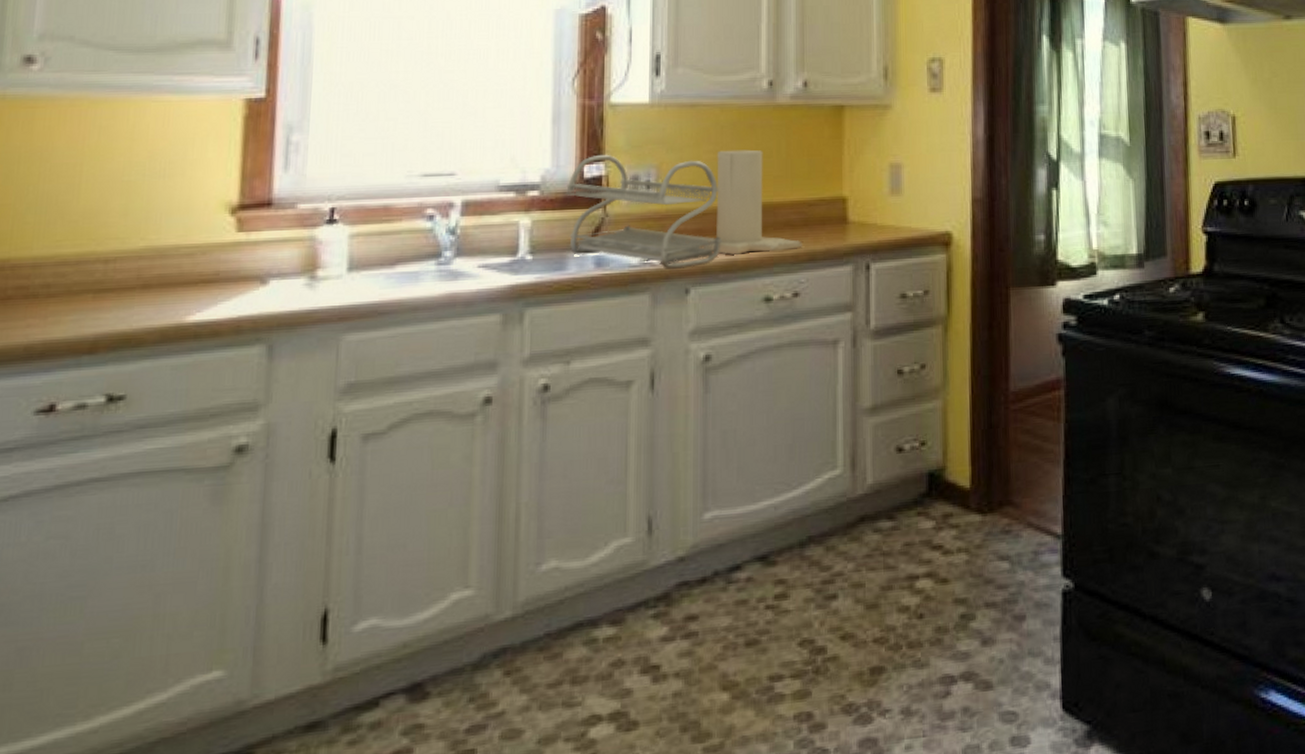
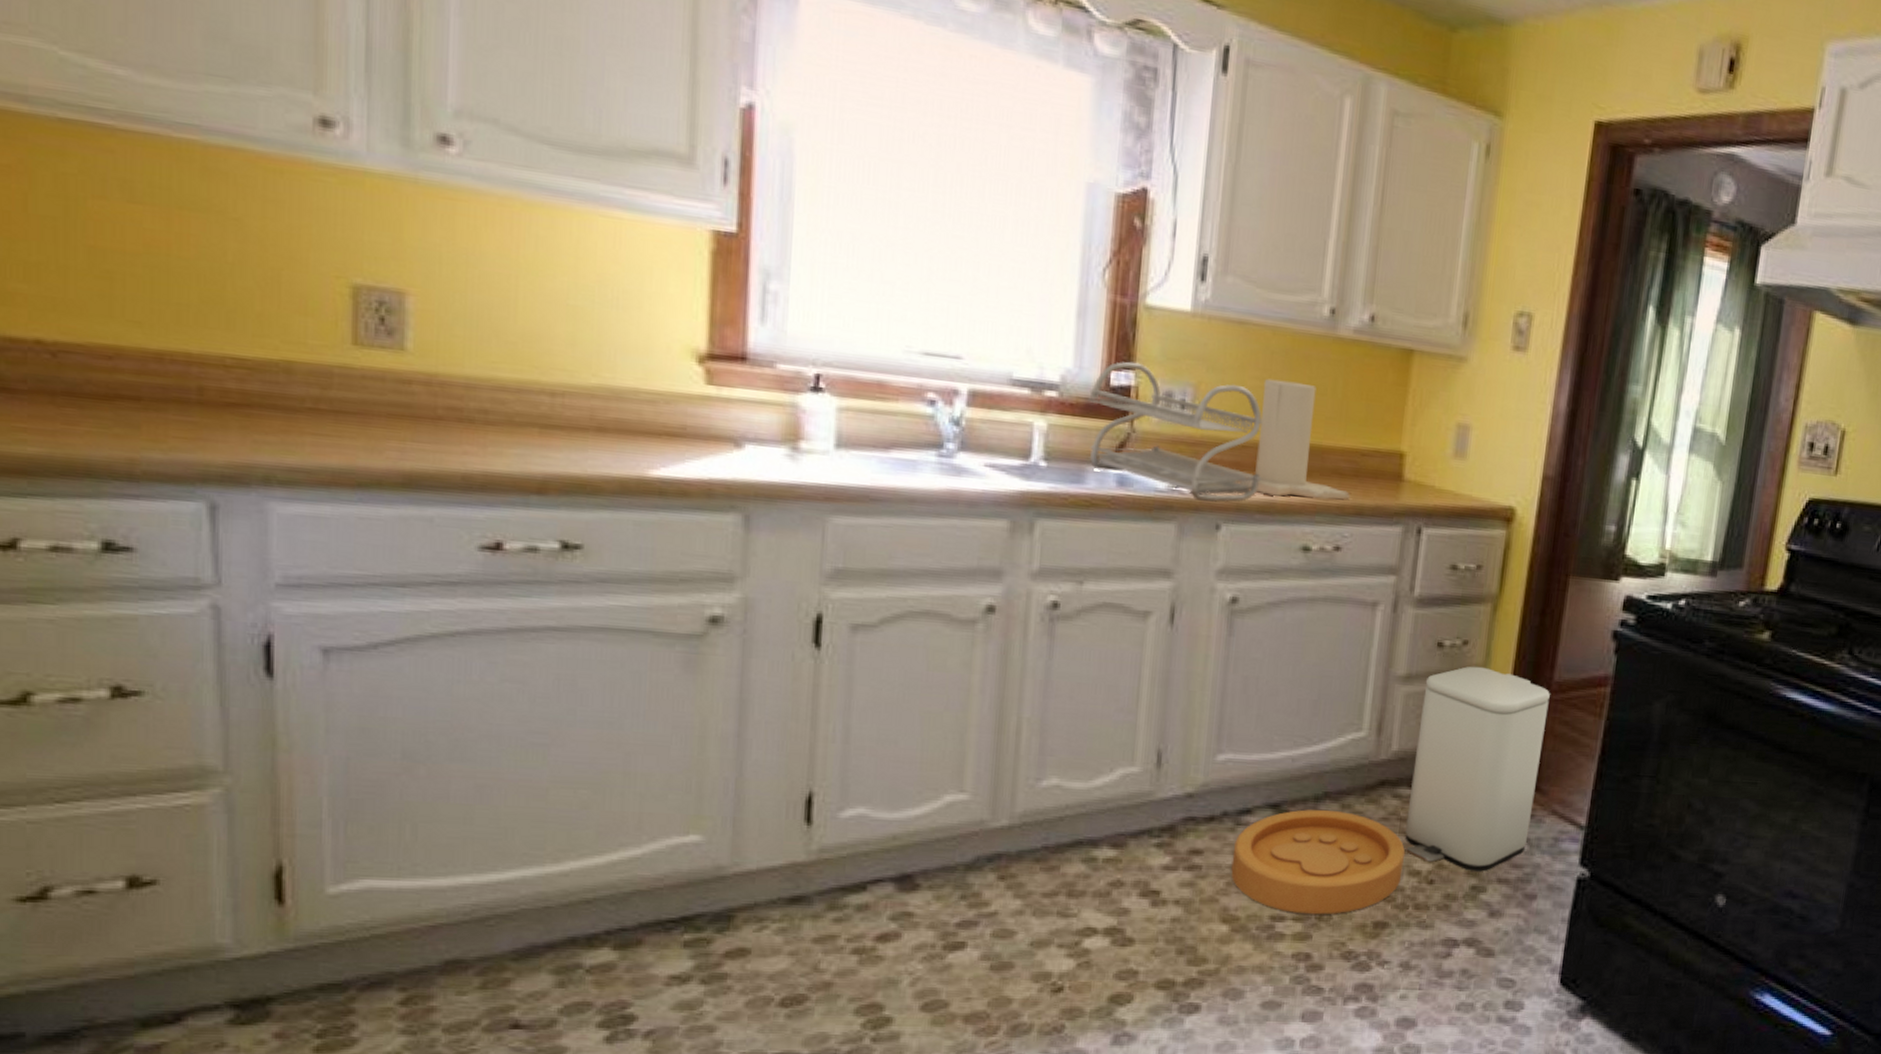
pet bowl: none [727,554,892,671] -> present [1231,809,1405,915]
pedal bin: none [889,387,1009,599] -> present [1405,666,1550,871]

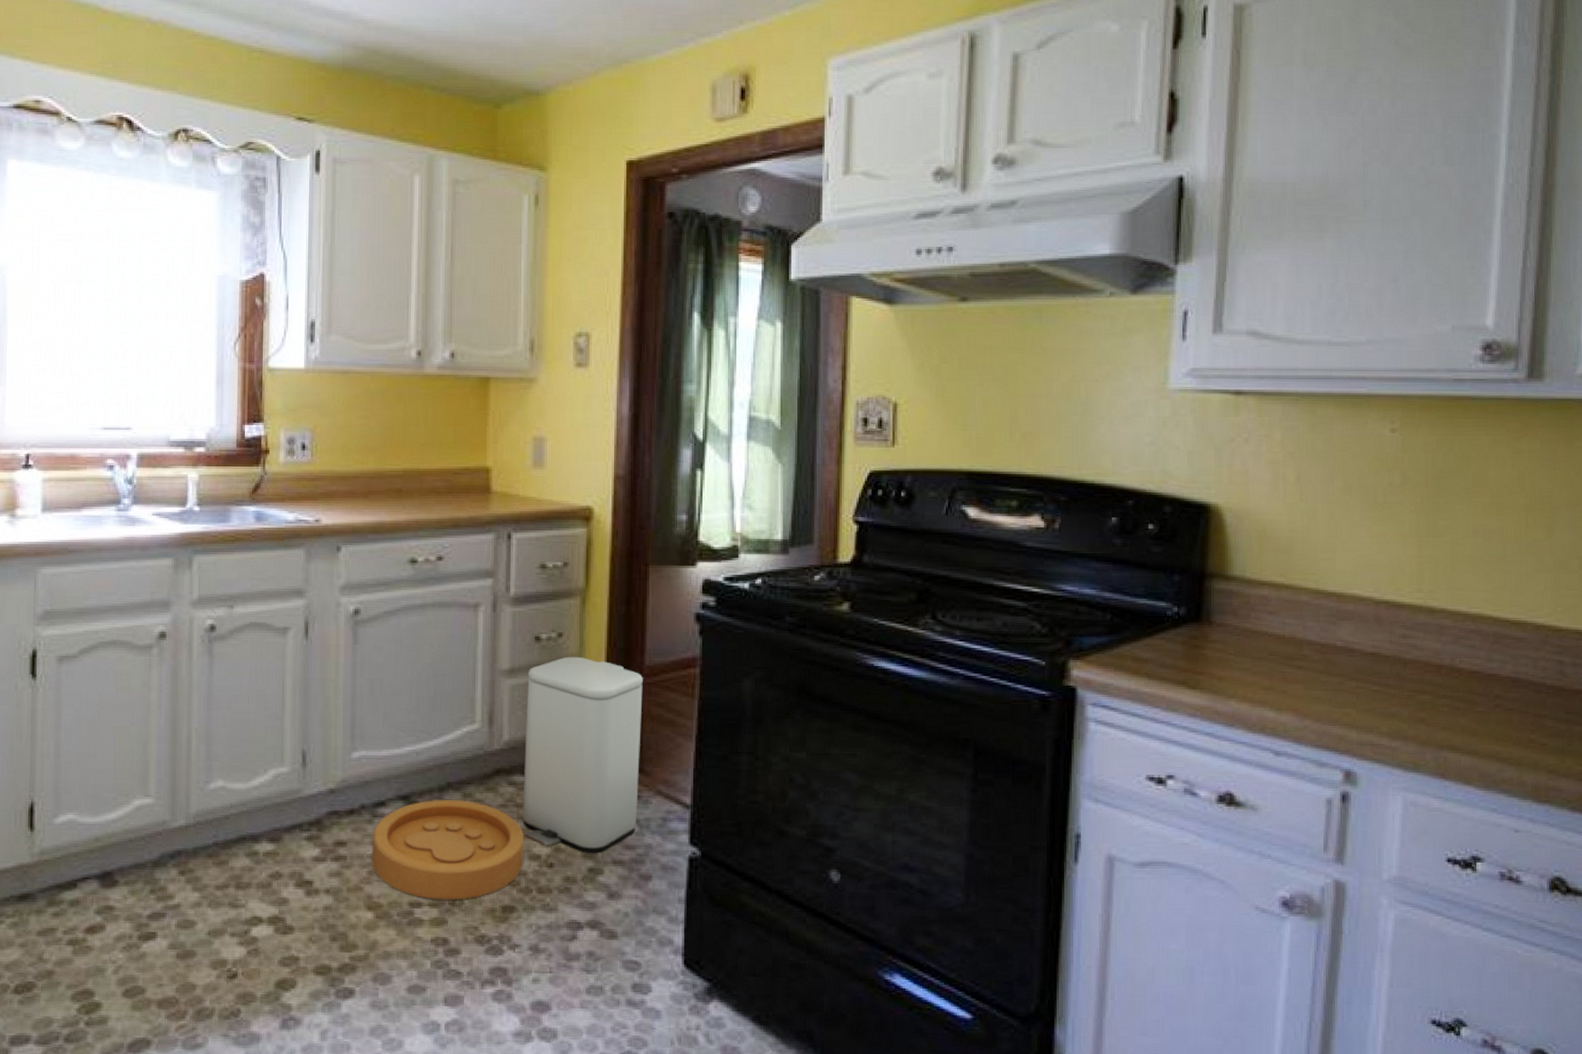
dish rack: present [1087,361,1263,503] -> none [228,416,372,528]
paper towel: present [1241,378,1350,501] -> none [355,417,447,518]

